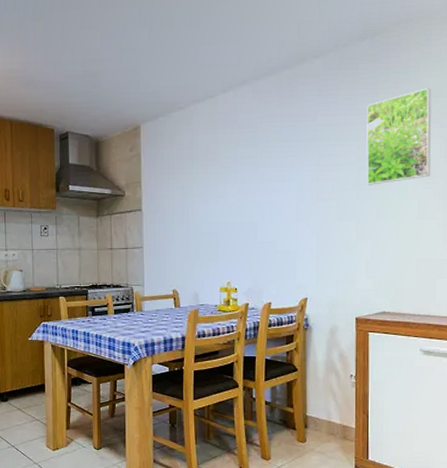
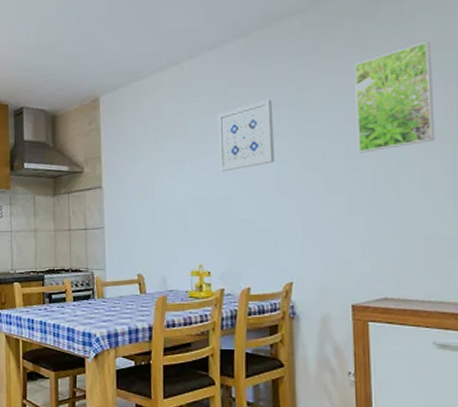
wall art: none [246,134,296,199] -> present [217,99,275,172]

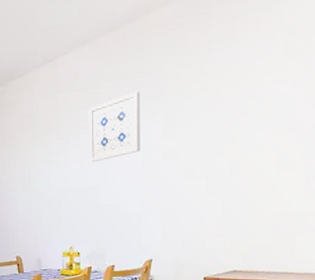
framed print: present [354,41,436,153] -> none [219,24,298,140]

